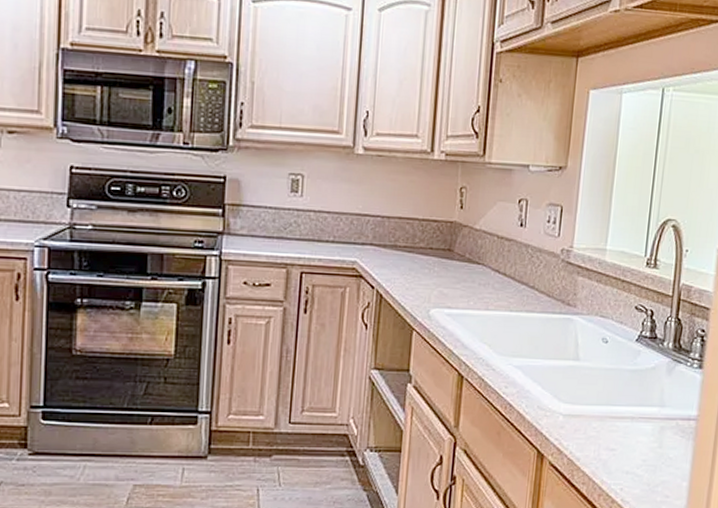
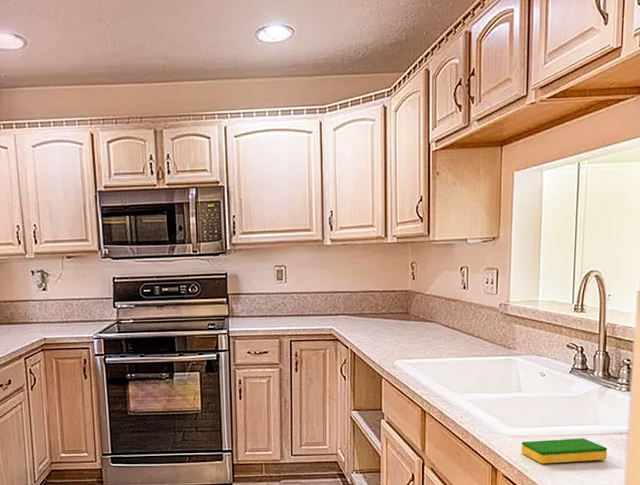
dish sponge: none [573,421,673,452] -> present [521,438,608,464]

